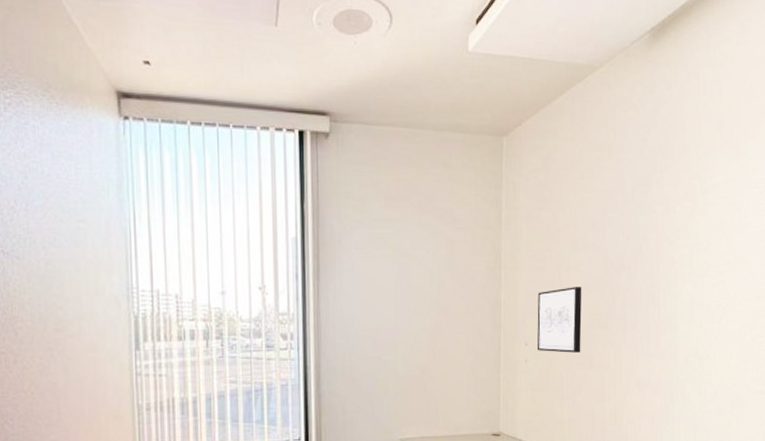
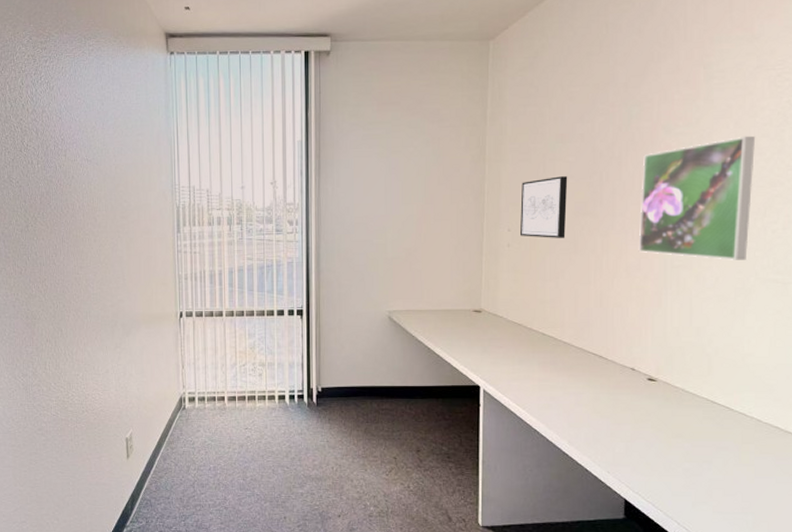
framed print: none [648,250,743,373] -> present [638,135,755,260]

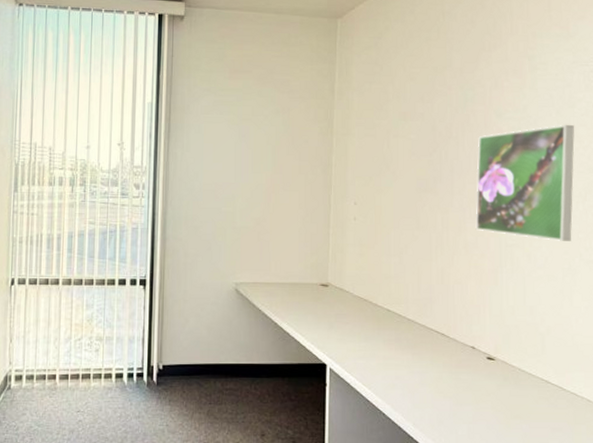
wall art: present [520,176,568,238] -> none [366,153,410,214]

